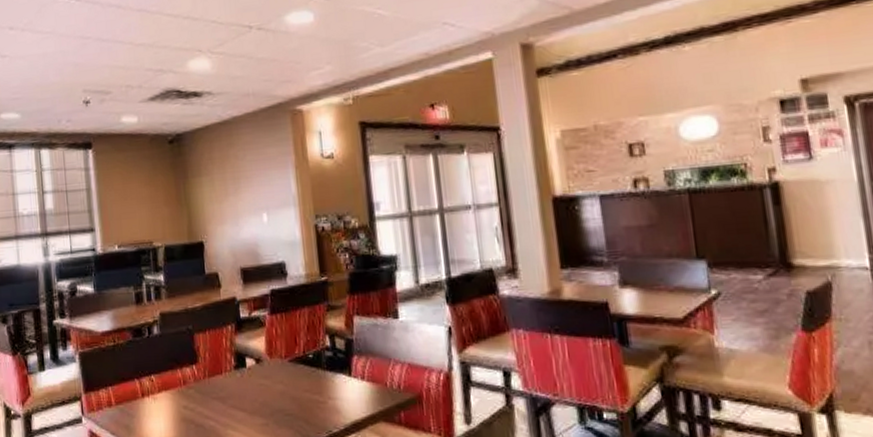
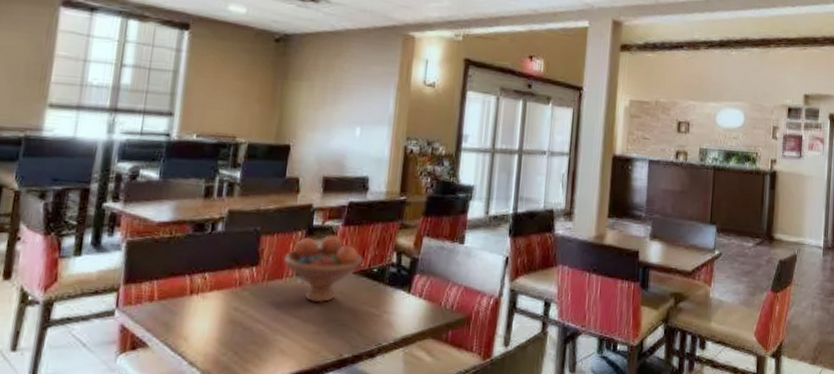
fruit bowl: none [219,325,298,395] -> present [283,235,364,303]

